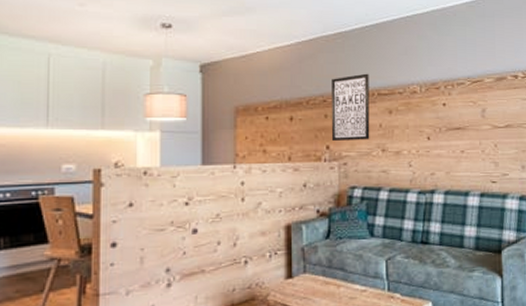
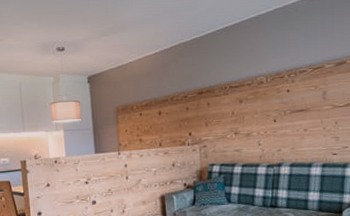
wall art: present [331,73,370,142] -> none [190,70,224,129]

